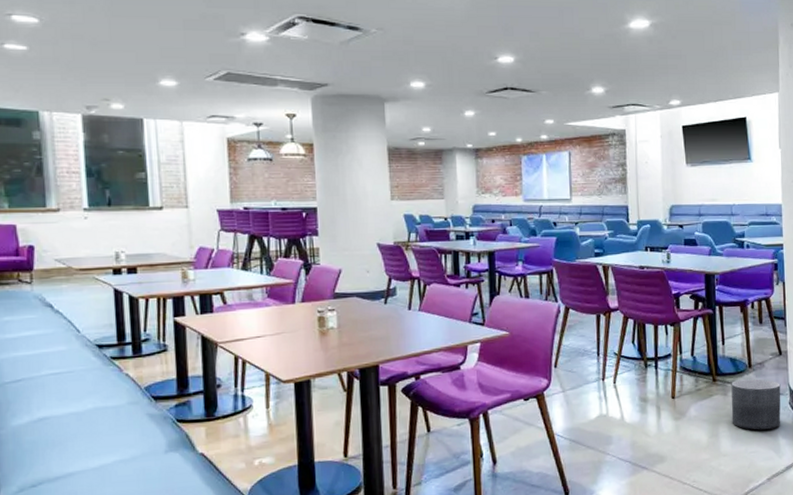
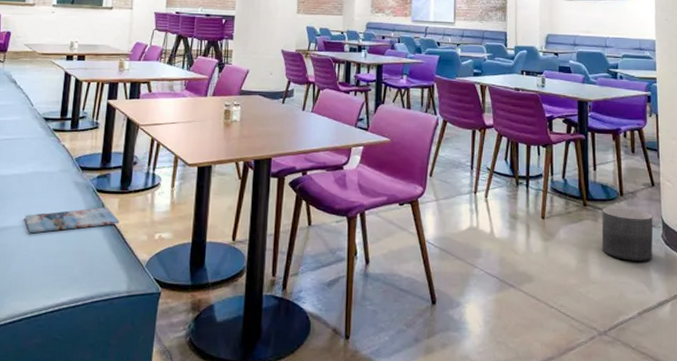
magazine: none [93,438,210,477] -> present [25,207,120,234]

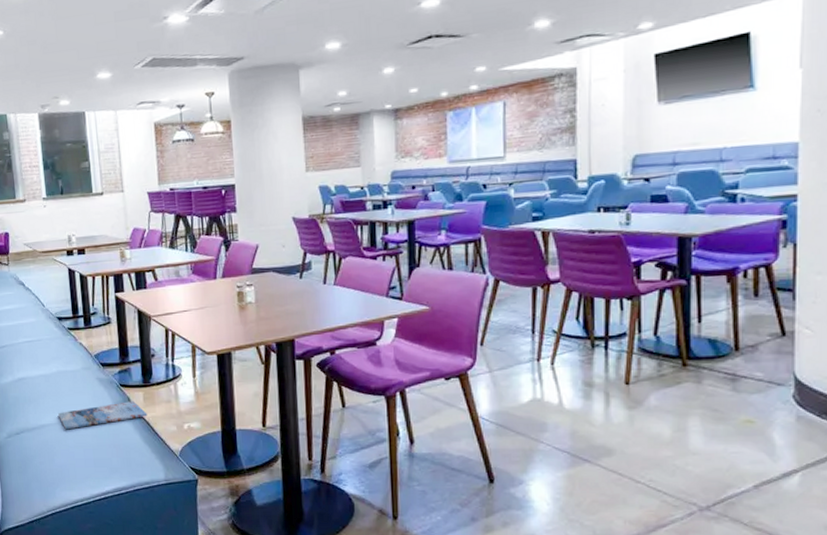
planter: present [601,207,653,261] -> none [706,364,781,427]

